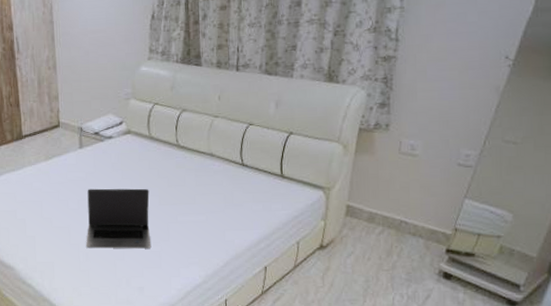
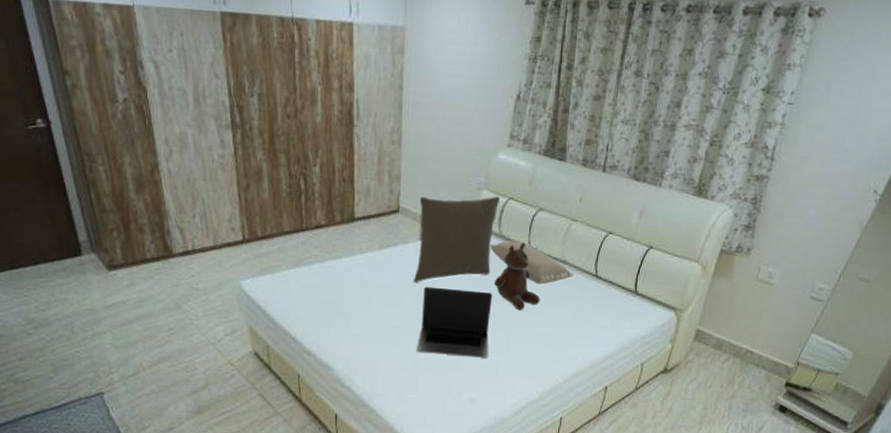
pillow: none [76,103,147,186] -> present [414,196,501,282]
pillow: none [142,140,222,177] -> present [490,240,574,285]
teddy bear: none [149,141,193,202] -> present [494,243,540,310]

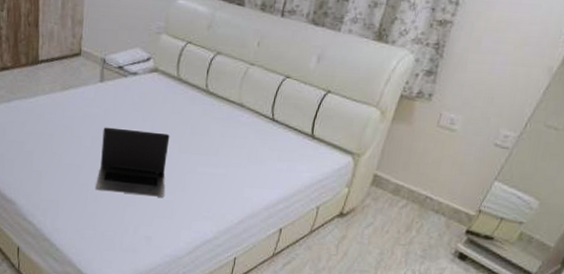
pillow: present [414,196,501,282] -> none [94,40,179,123]
pillow: present [490,240,574,285] -> none [168,83,251,127]
teddy bear: present [494,243,540,310] -> none [171,86,217,151]

